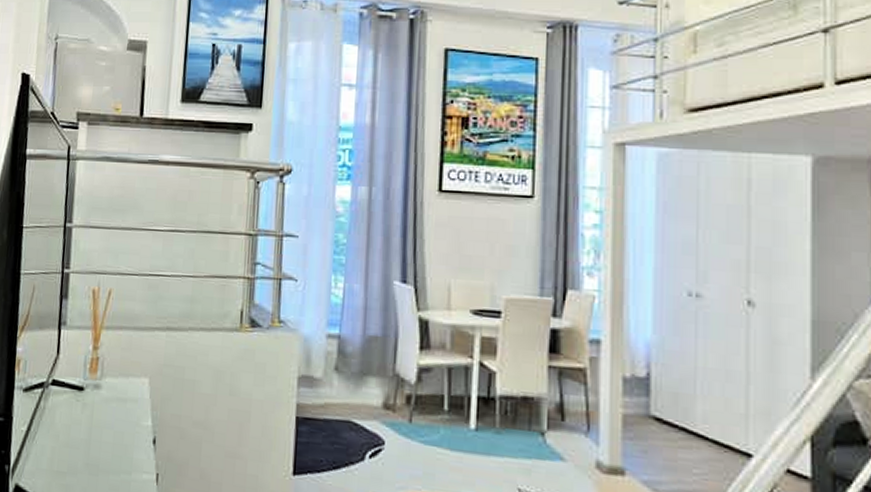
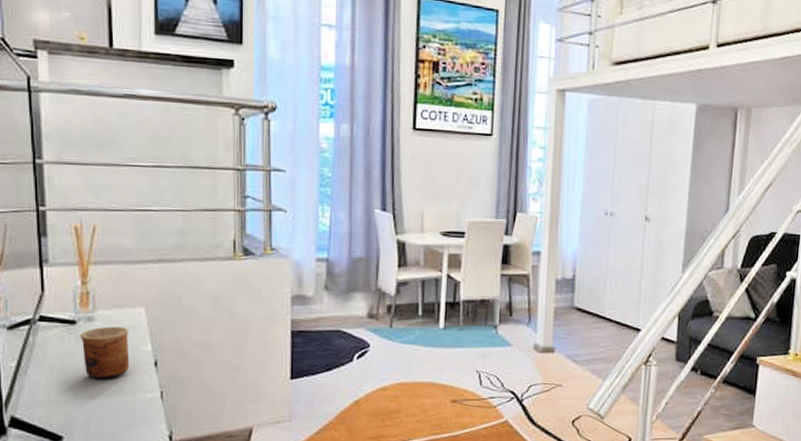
cup: none [86,395,131,453] -> present [80,326,130,379]

